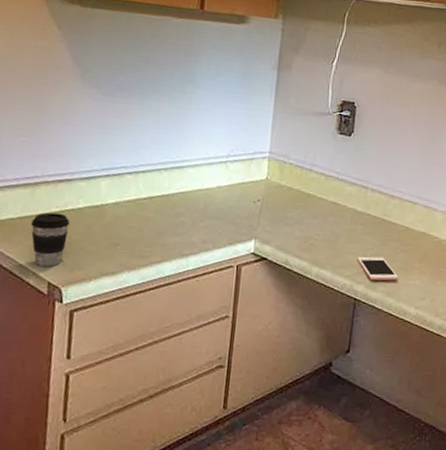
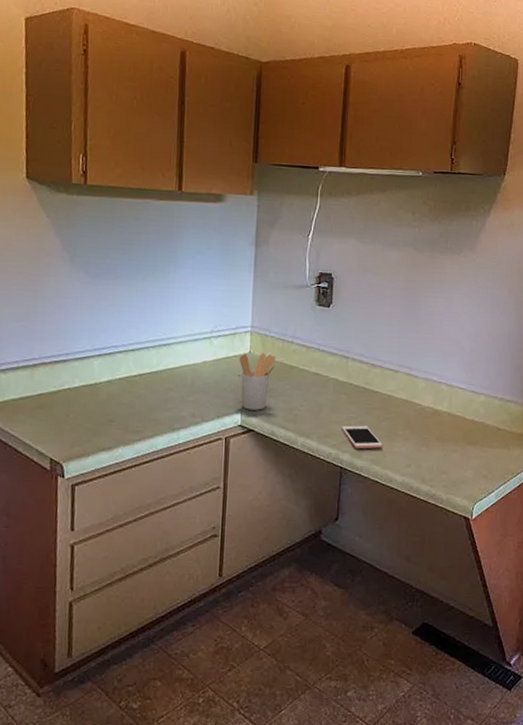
coffee cup: present [31,212,70,266] -> none [32,392,67,443]
utensil holder: none [255,179,294,238] -> present [239,353,276,410]

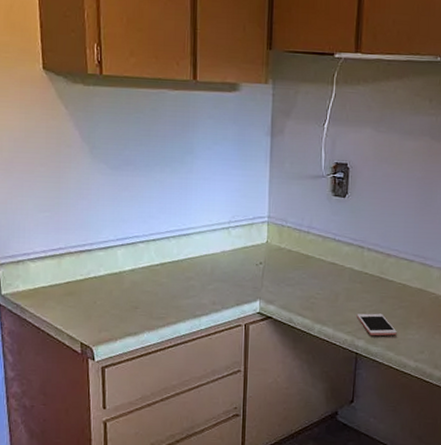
utensil holder: present [239,353,276,410] -> none [256,242,293,298]

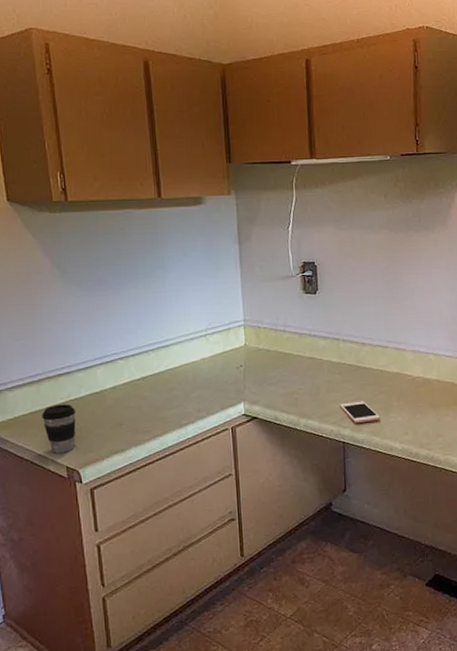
coffee cup: none [61,280,93,328] -> present [42,404,76,453]

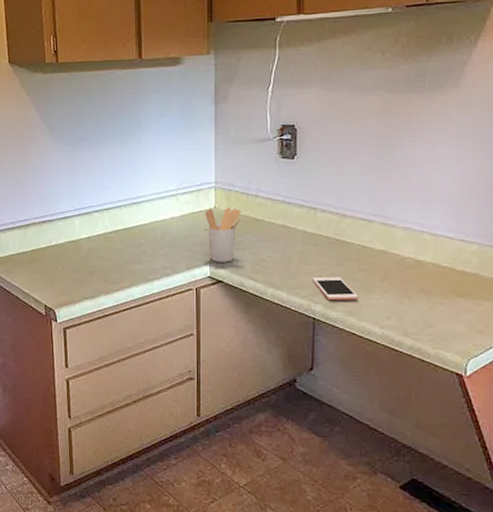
coffee cup: present [42,404,76,453] -> none [27,248,55,292]
utensil holder: none [235,344,271,399] -> present [205,207,241,262]

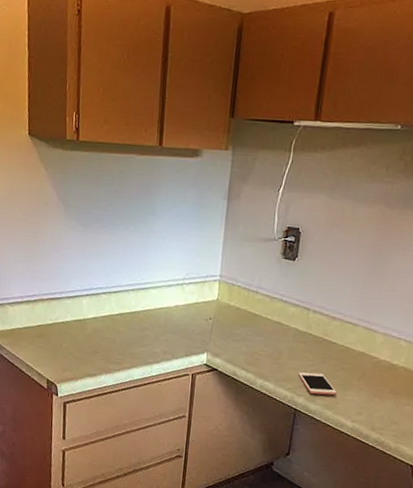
utensil holder: present [205,207,241,262] -> none [207,300,241,352]

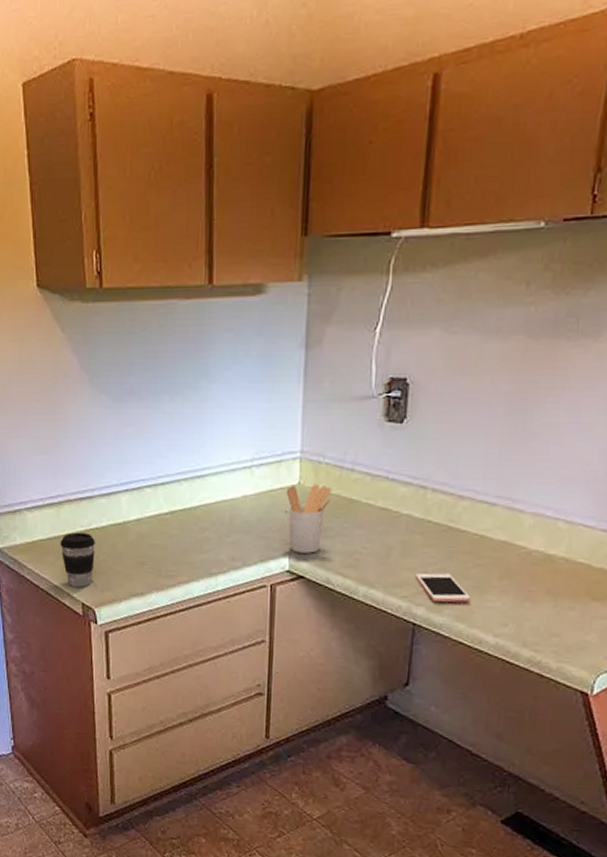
coffee cup: none [33,324,61,367] -> present [60,532,95,587]
utensil holder: none [207,300,241,352] -> present [286,483,332,553]

